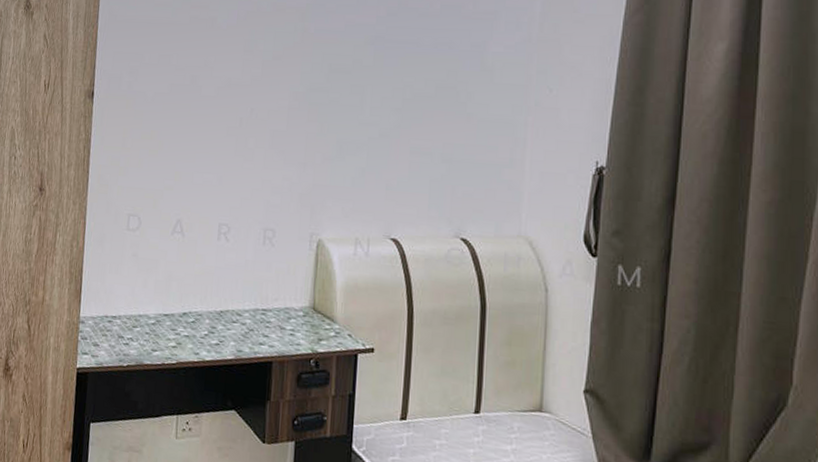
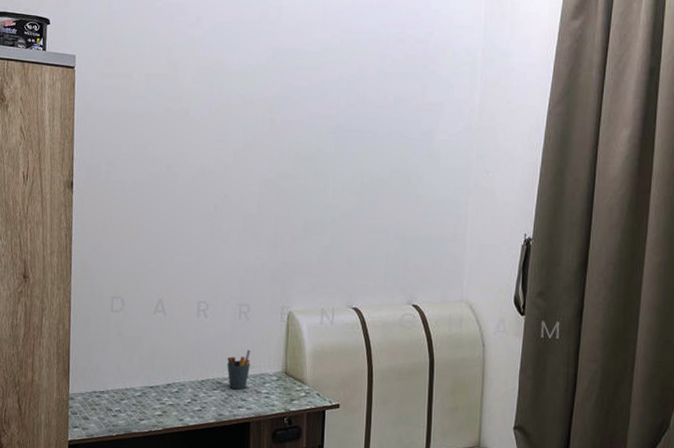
pen holder: none [248,279,275,324] -> present [227,349,251,390]

